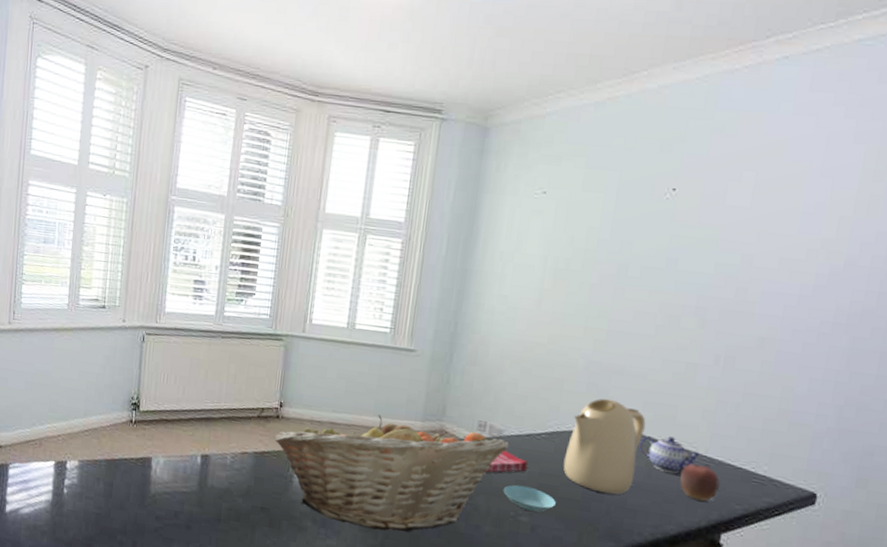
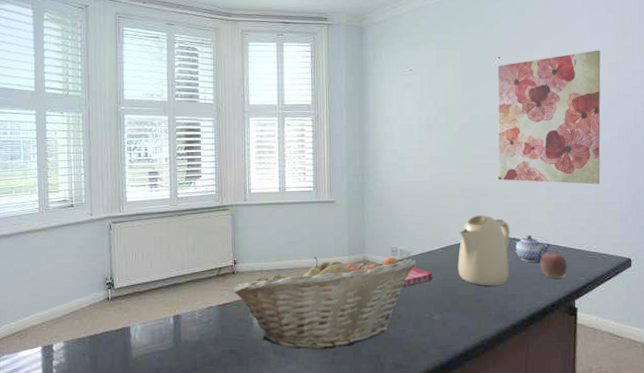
saucer: present [503,485,556,512] -> none [417,292,457,310]
wall art: none [641,194,831,385] -> present [497,50,601,185]

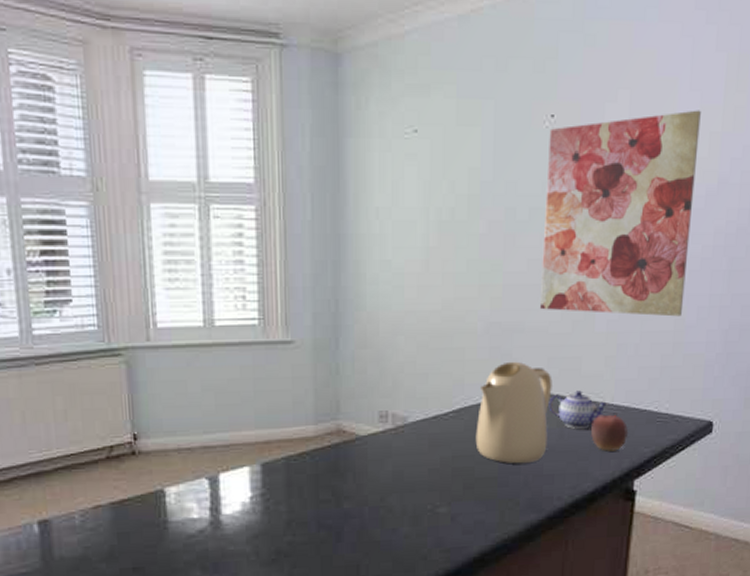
fruit basket: present [231,256,417,350] -> none [131,424,416,562]
dish towel: present [402,267,432,287] -> none [394,439,438,469]

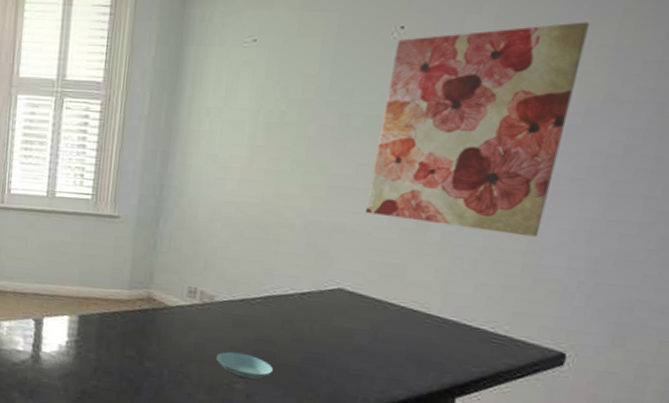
saucer: none [416,473,473,500] -> present [216,351,273,379]
kettle: present [475,361,553,464] -> none [280,259,371,360]
teapot: present [549,390,609,430] -> none [363,297,435,337]
apple: present [591,414,629,451] -> none [409,325,455,364]

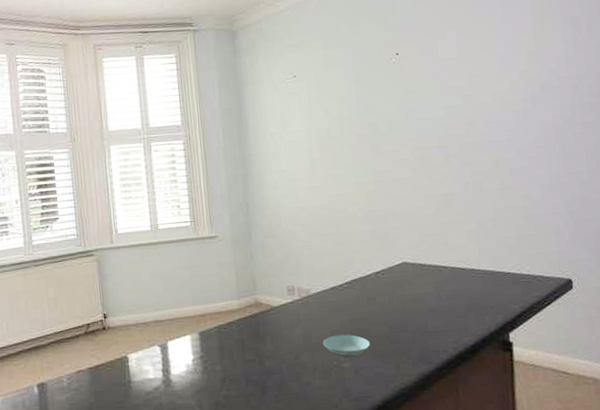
wall art: present [366,21,589,237] -> none [396,36,528,198]

